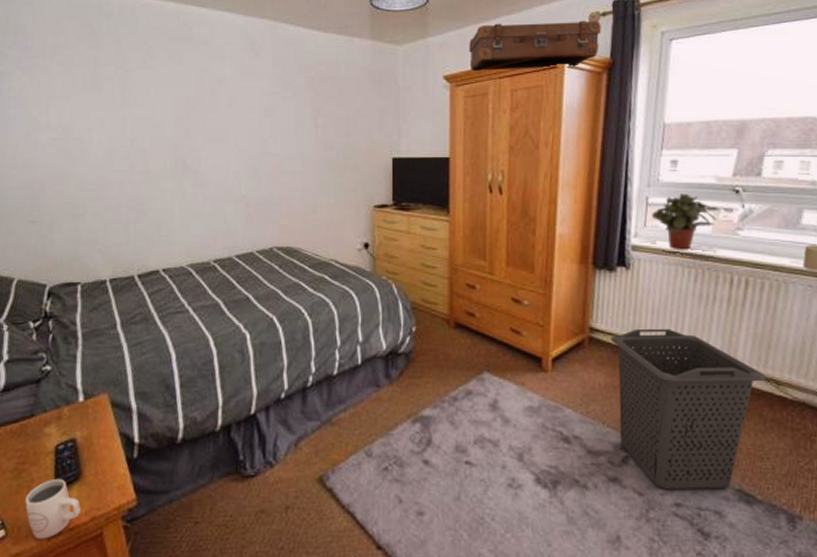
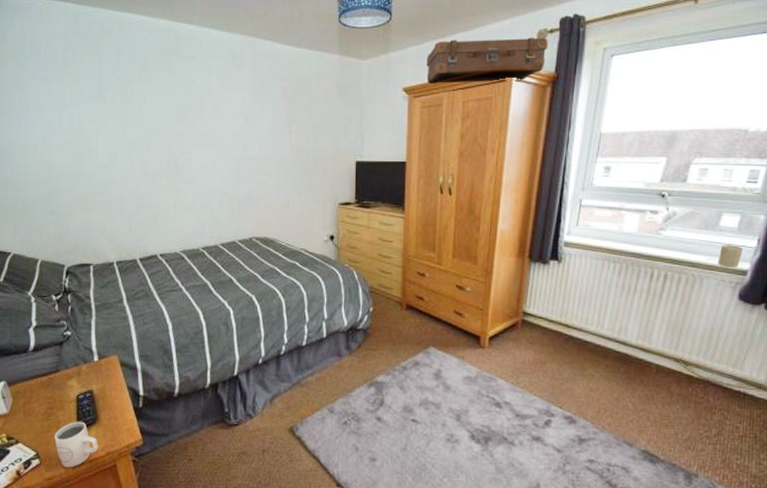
laundry basket: present [611,328,766,490] -> none [541,314,676,450]
potted plant: present [652,193,718,252] -> none [584,197,644,248]

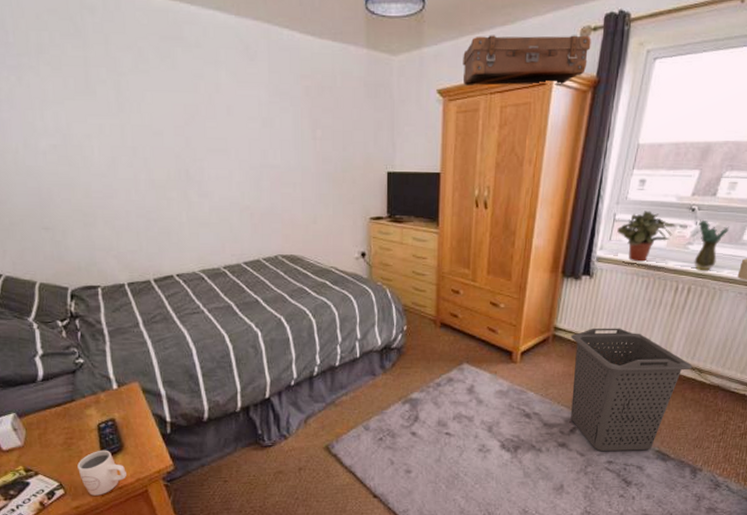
laundry basket: none [541,314,676,450] -> present [571,328,692,452]
potted plant: none [584,197,644,248] -> present [617,211,675,263]
vase: none [668,205,704,259] -> present [694,219,729,272]

